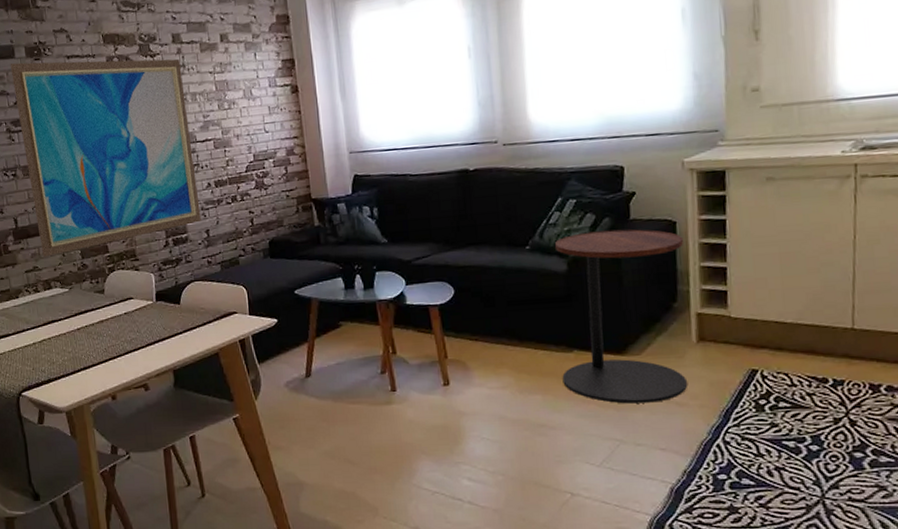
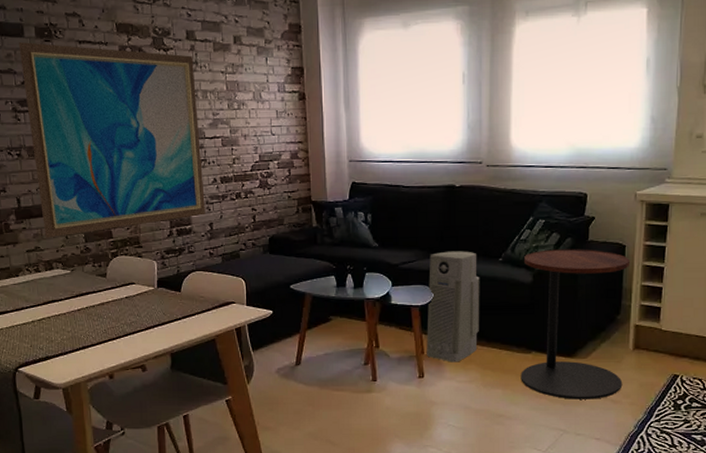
air purifier: none [446,240,509,367] -> present [427,251,480,362]

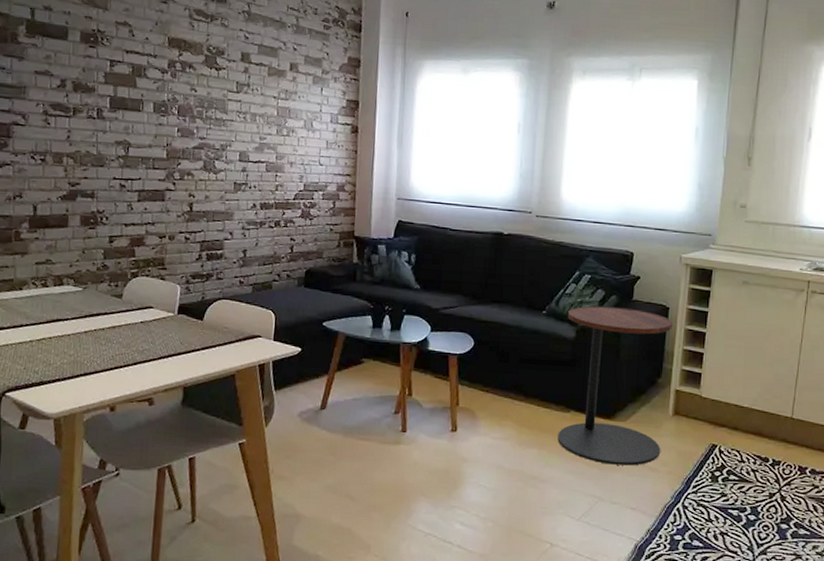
wall art: present [18,42,205,238] -> none [59,45,246,251]
air purifier: present [427,251,480,362] -> none [462,299,522,417]

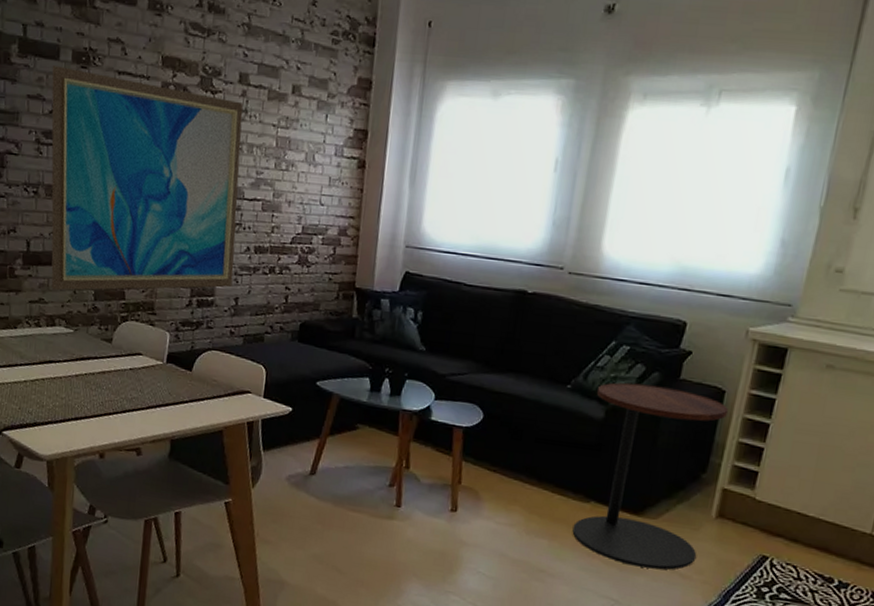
wall art: none [59,45,246,251] -> present [51,66,244,291]

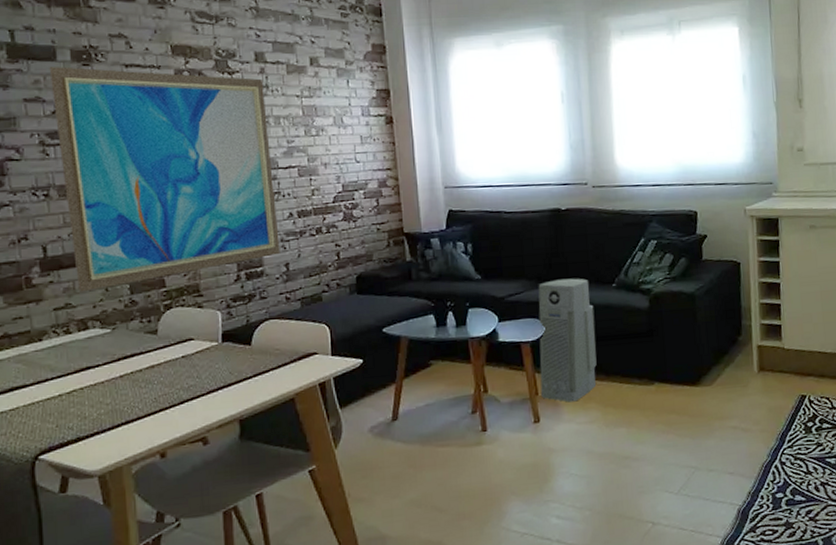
air purifier: none [464,367,541,500] -> present [538,278,597,402]
side table: present [572,382,728,570] -> none [639,269,750,432]

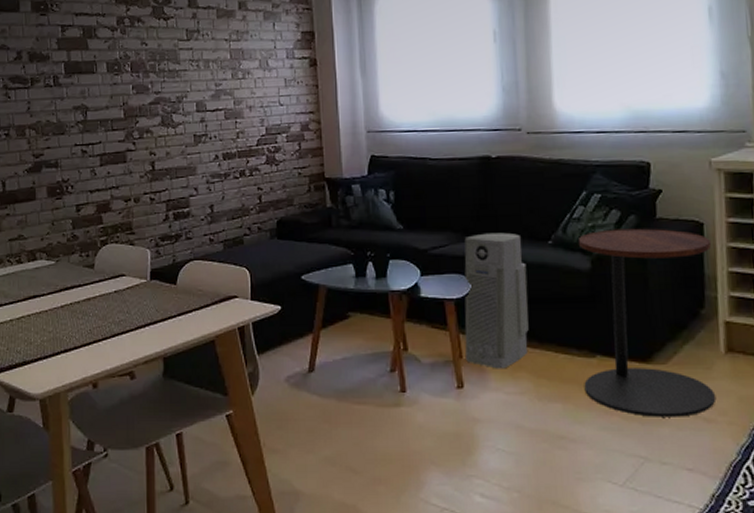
wall art: present [49,66,280,292] -> none [13,17,206,225]
side table: none [639,269,750,432] -> present [579,228,715,417]

